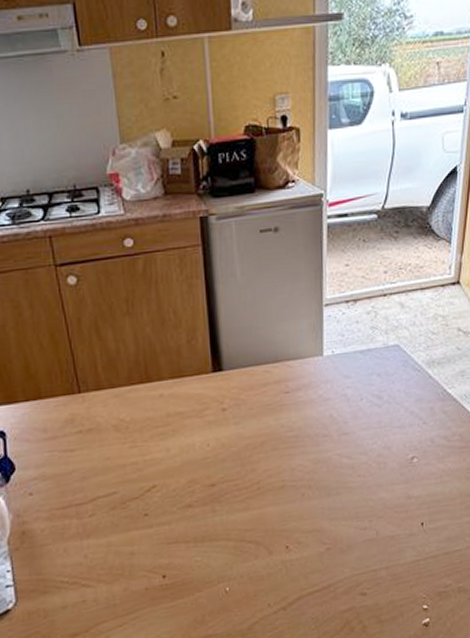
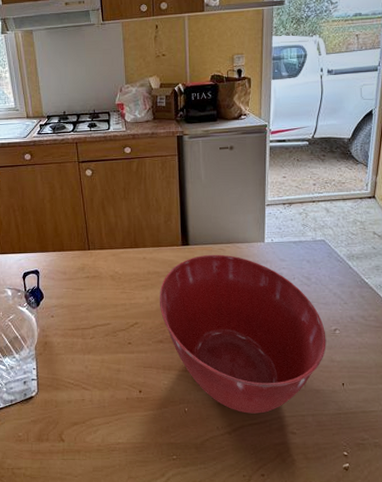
mixing bowl: none [184,378,402,581] -> present [159,254,326,414]

